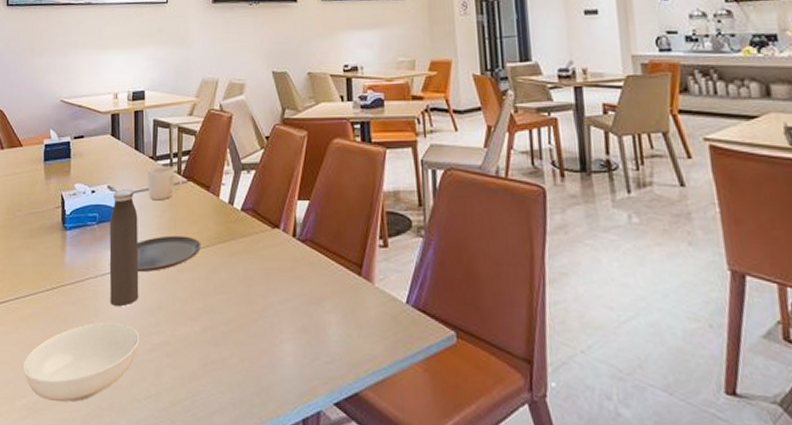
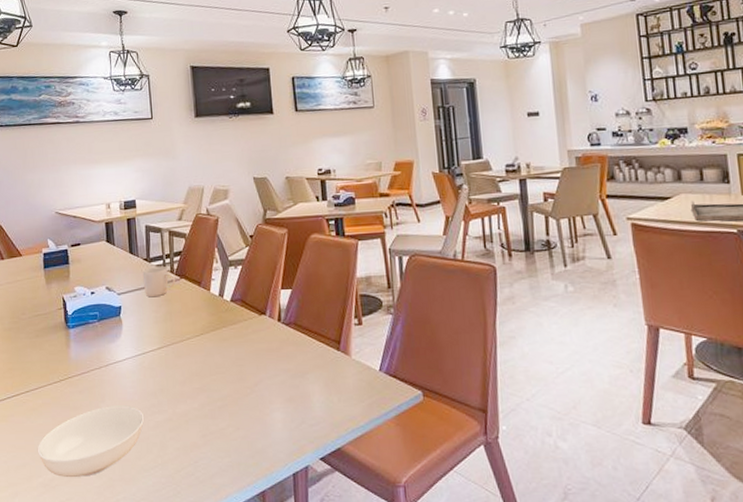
water bottle: present [109,189,139,306] -> none [110,288,141,391]
plate: present [137,235,201,273] -> none [136,326,196,361]

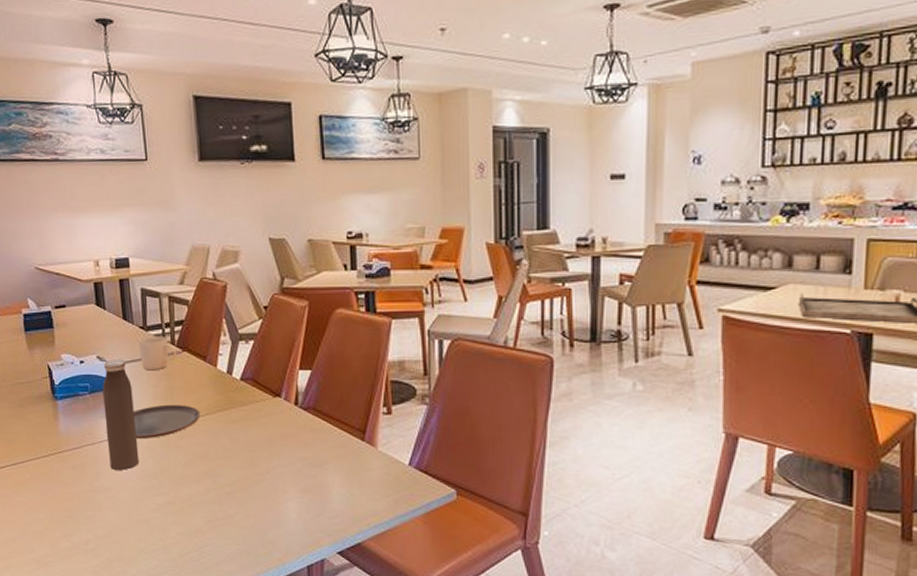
bowl: present [37,405,145,477] -> none [27,485,144,555]
water bottle: none [110,288,141,391] -> present [102,359,140,470]
plate: none [136,326,196,361] -> present [133,404,200,440]

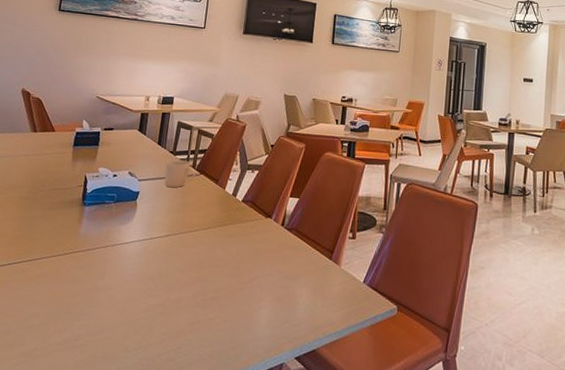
water bottle: present [102,359,140,470] -> none [116,175,153,272]
plate: present [133,404,200,440] -> none [144,217,204,246]

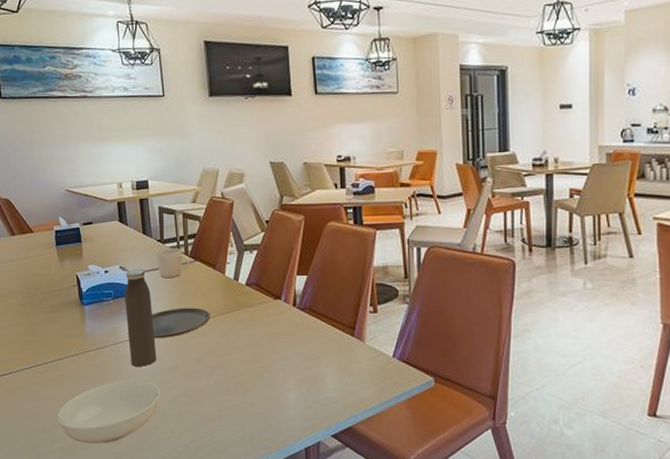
bowl: none [25,284,139,351] -> present [56,380,161,443]
water bottle: none [116,175,153,272] -> present [124,268,157,366]
plate: none [144,217,204,246] -> present [151,308,211,339]

